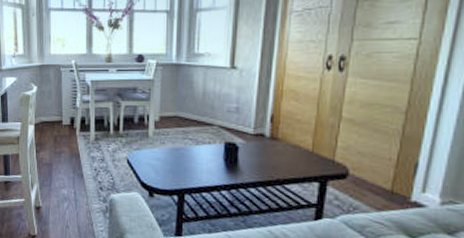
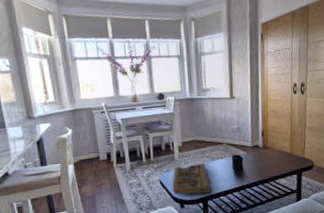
decorative tray: none [141,144,191,185] -> present [172,163,211,195]

